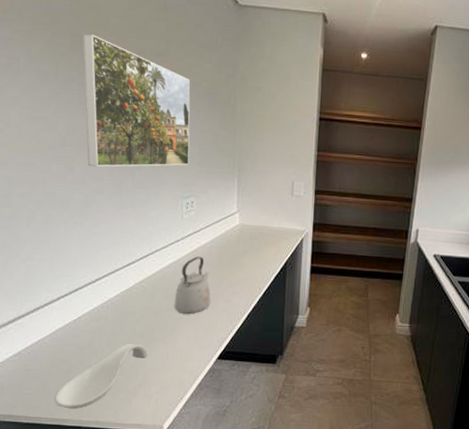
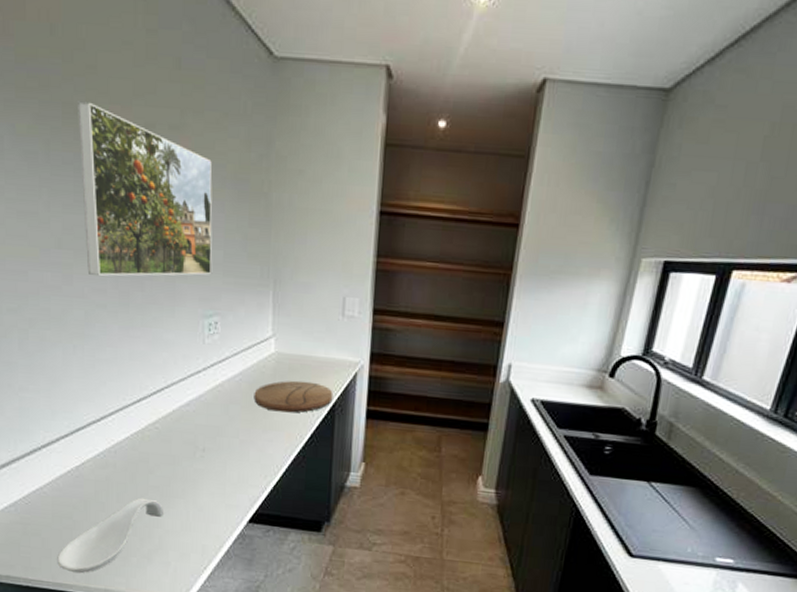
kettle: present [174,256,211,315] -> none [195,392,240,466]
cutting board: none [222,245,285,271] -> present [254,380,333,413]

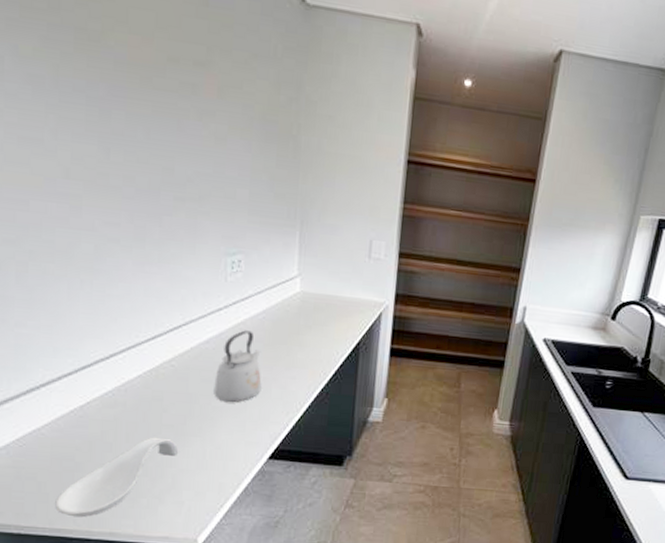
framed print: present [78,101,213,276] -> none [92,27,239,214]
kettle: none [195,392,240,466] -> present [214,330,262,403]
cutting board: present [254,380,333,413] -> none [277,319,358,351]

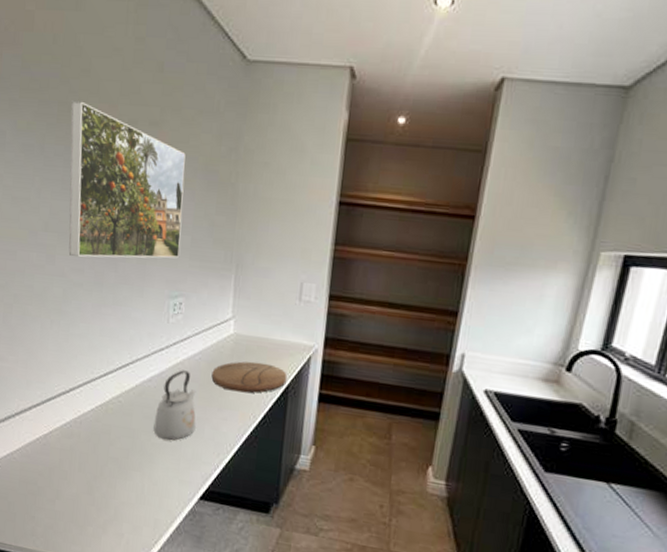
spoon rest: present [55,437,179,518] -> none [20,468,122,539]
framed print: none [92,27,239,214] -> present [68,100,186,259]
cutting board: none [277,319,358,351] -> present [211,361,287,393]

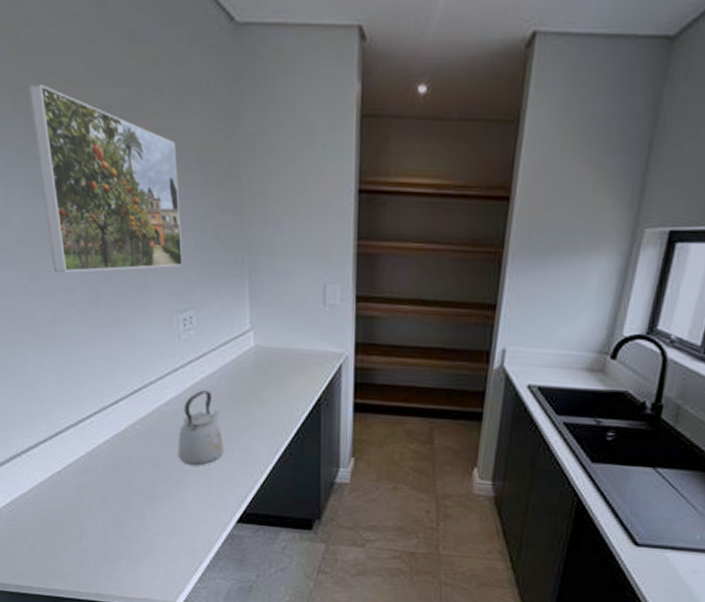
cutting board: present [211,361,287,393] -> none [235,375,318,409]

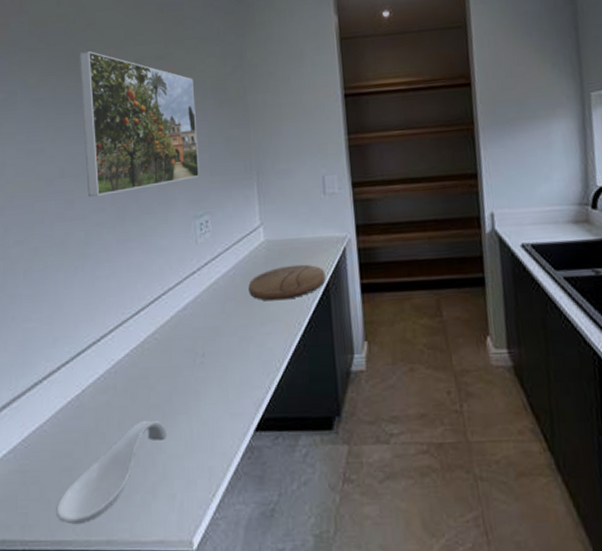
spoon rest: none [46,501,151,579] -> present [56,420,167,525]
kettle: present [178,390,224,466] -> none [195,289,240,371]
cutting board: none [235,375,318,409] -> present [248,264,326,301]

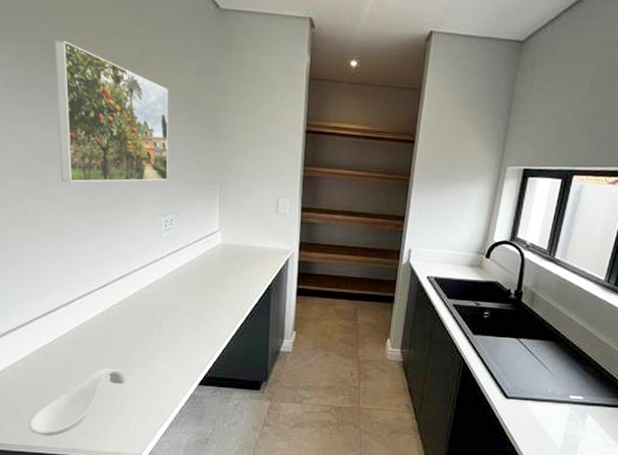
cutting board: present [248,264,326,301] -> none [203,266,270,293]

